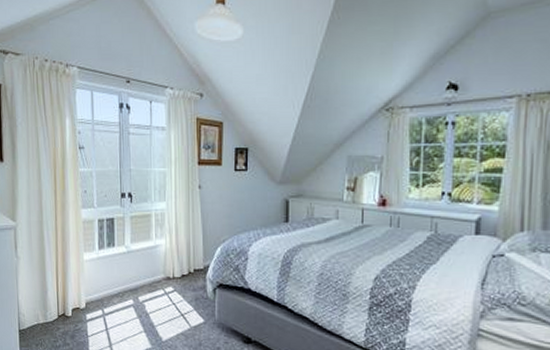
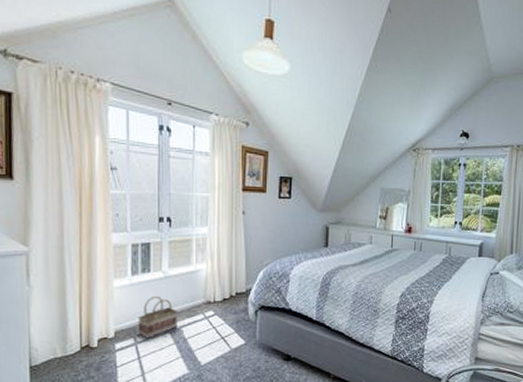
basket: none [105,269,140,311] -> present [138,295,178,339]

